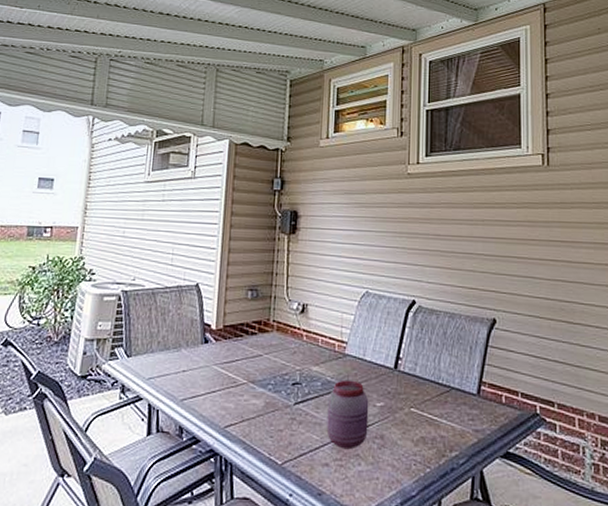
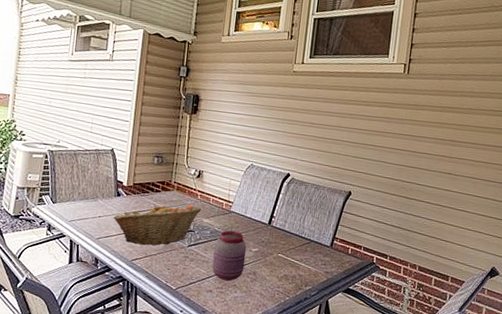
fruit basket: none [200,349,309,406] -> present [113,203,202,246]

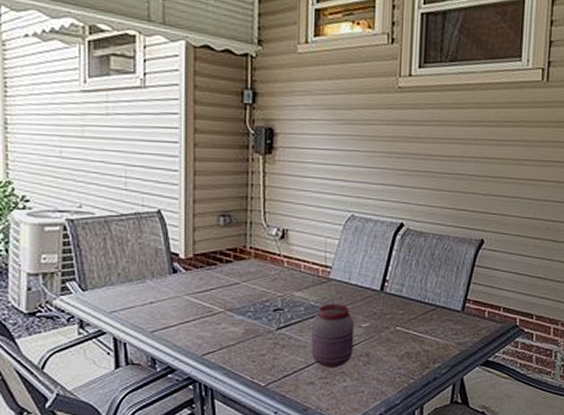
fruit basket: present [113,203,202,246] -> none [171,276,291,334]

